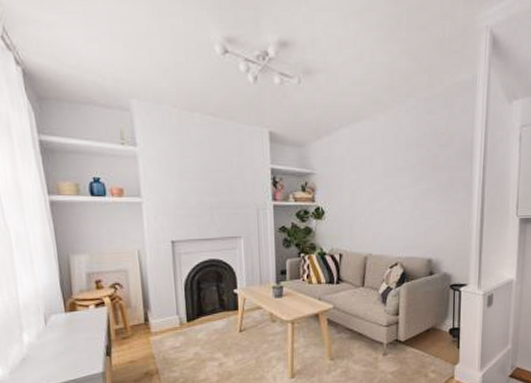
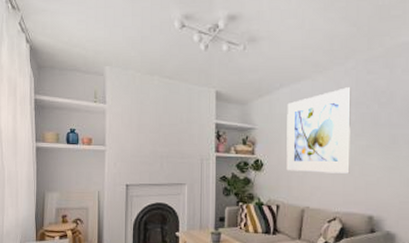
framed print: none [347,128,412,219] -> present [286,87,351,174]

